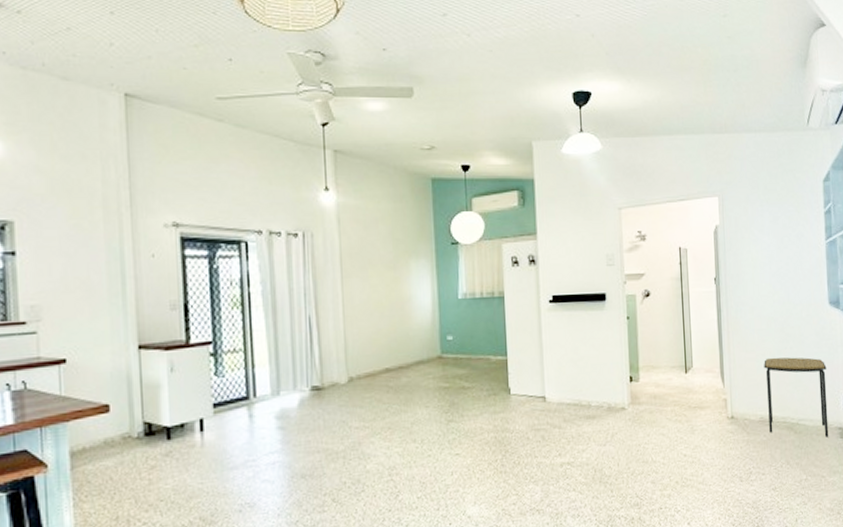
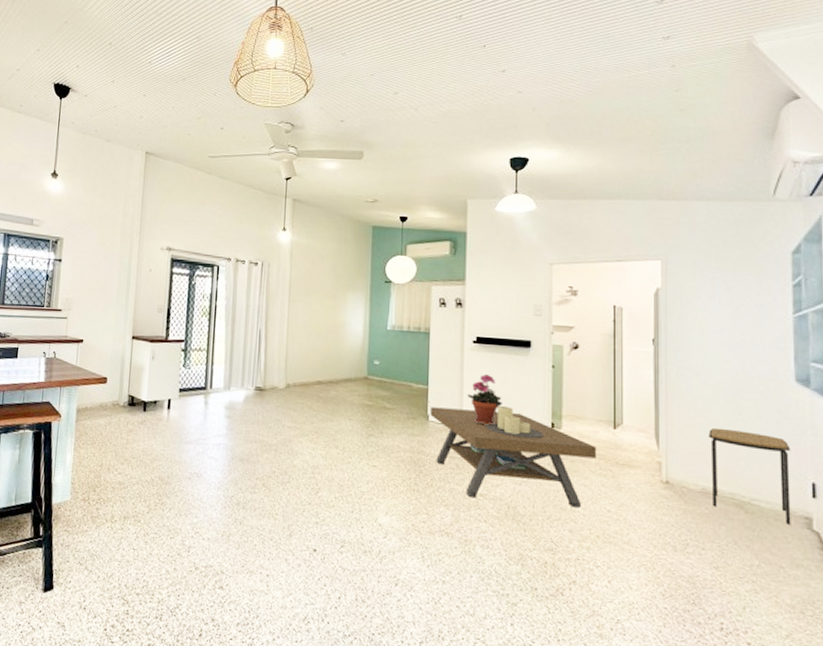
coffee table: none [511,366,671,468] -> present [430,405,596,508]
potted plant: none [548,335,582,390] -> present [468,374,502,426]

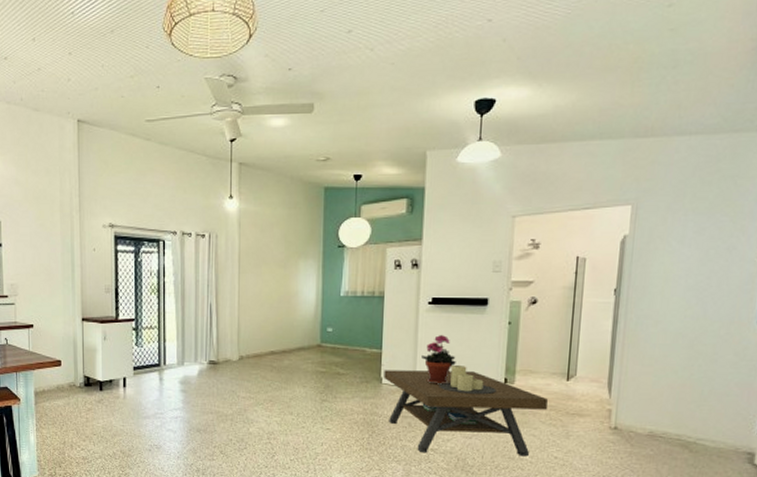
side table: present [708,427,791,525] -> none [658,373,743,461]

